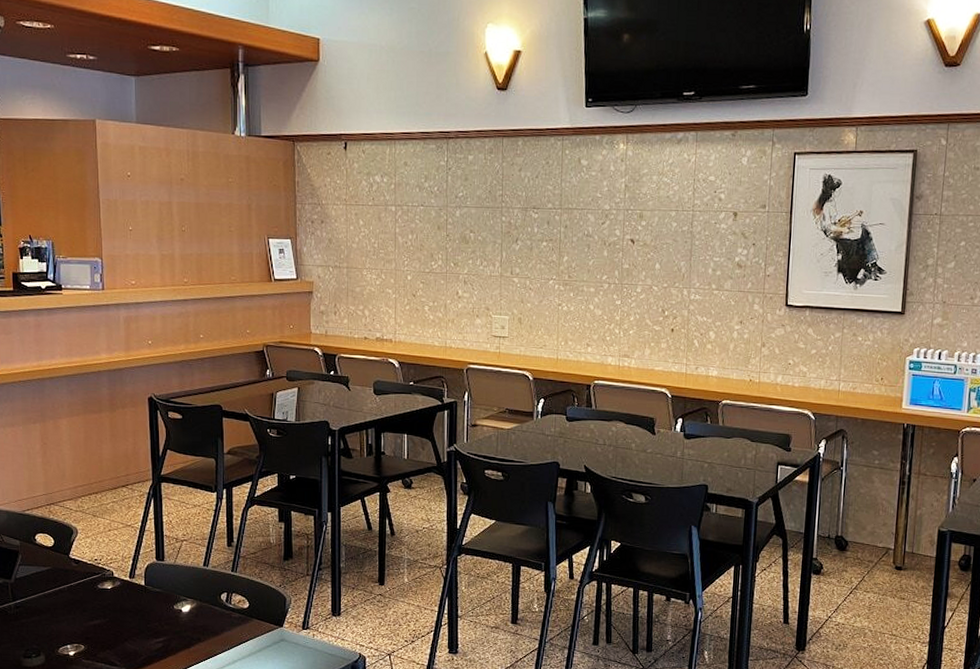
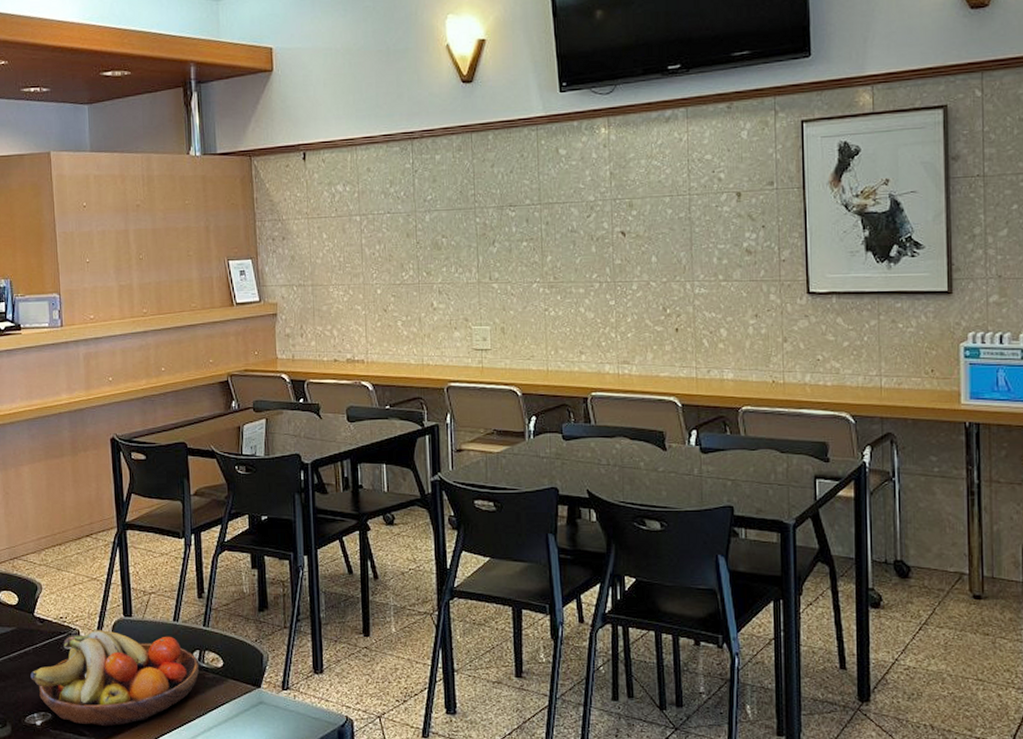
fruit bowl: none [64,572,227,658] -> present [30,630,200,727]

